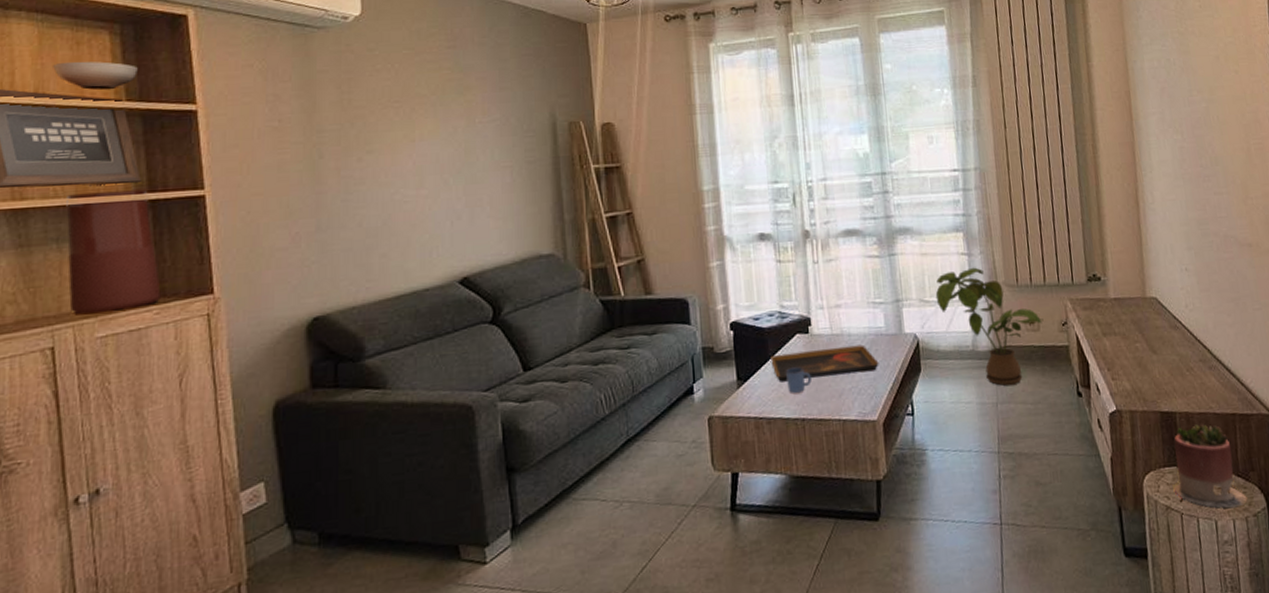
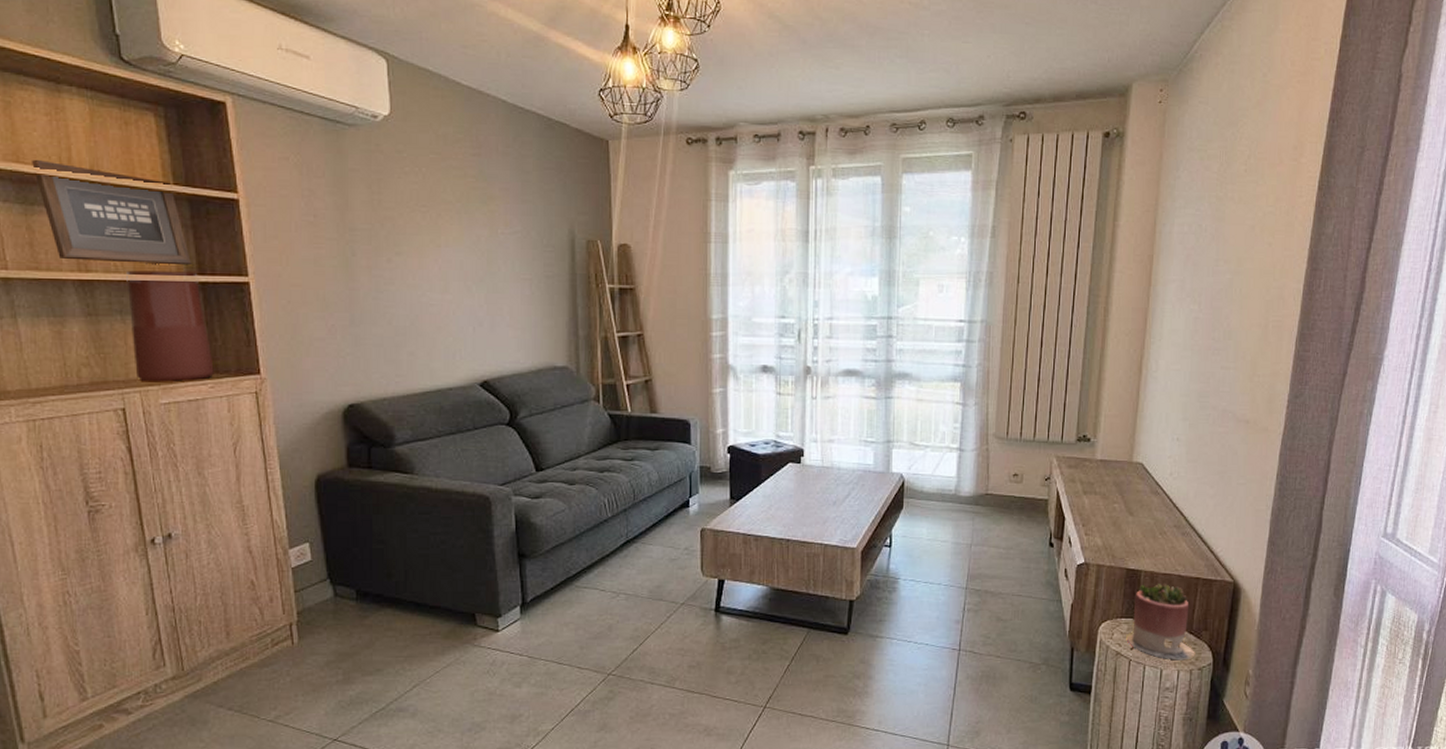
bowl: present [51,61,139,91] -> none [104,141,184,173]
decorative tray: present [771,344,879,382] -> none [763,478,864,505]
mug: present [786,367,812,395] -> none [776,493,799,517]
house plant: present [935,267,1044,386] -> none [926,417,1028,529]

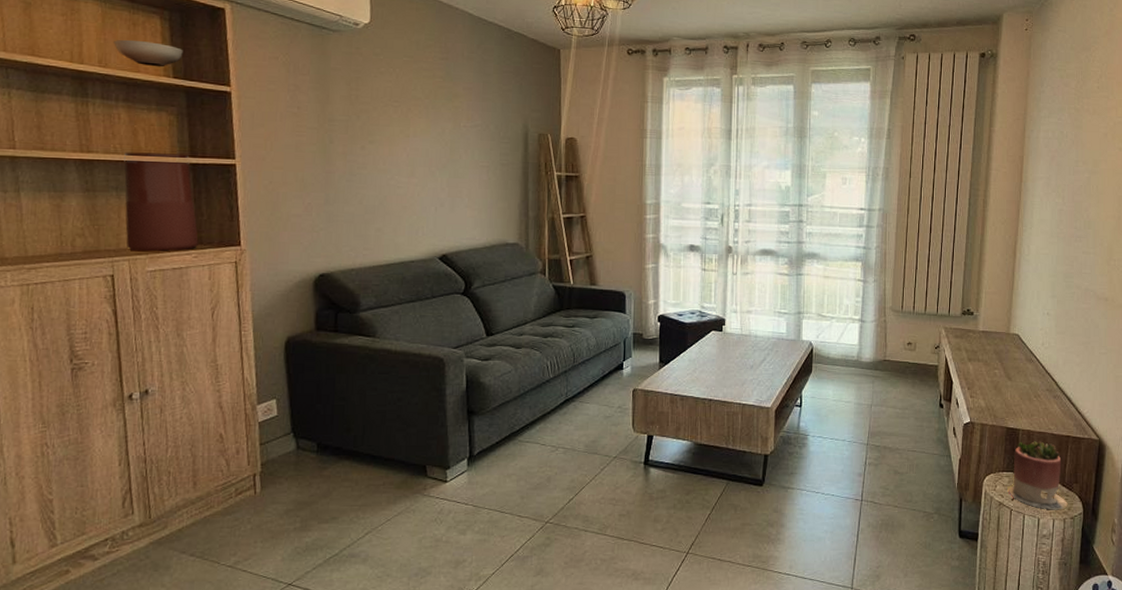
picture frame: present [32,159,192,266] -> none [46,53,185,149]
bowl: none [104,141,184,173] -> present [112,39,184,67]

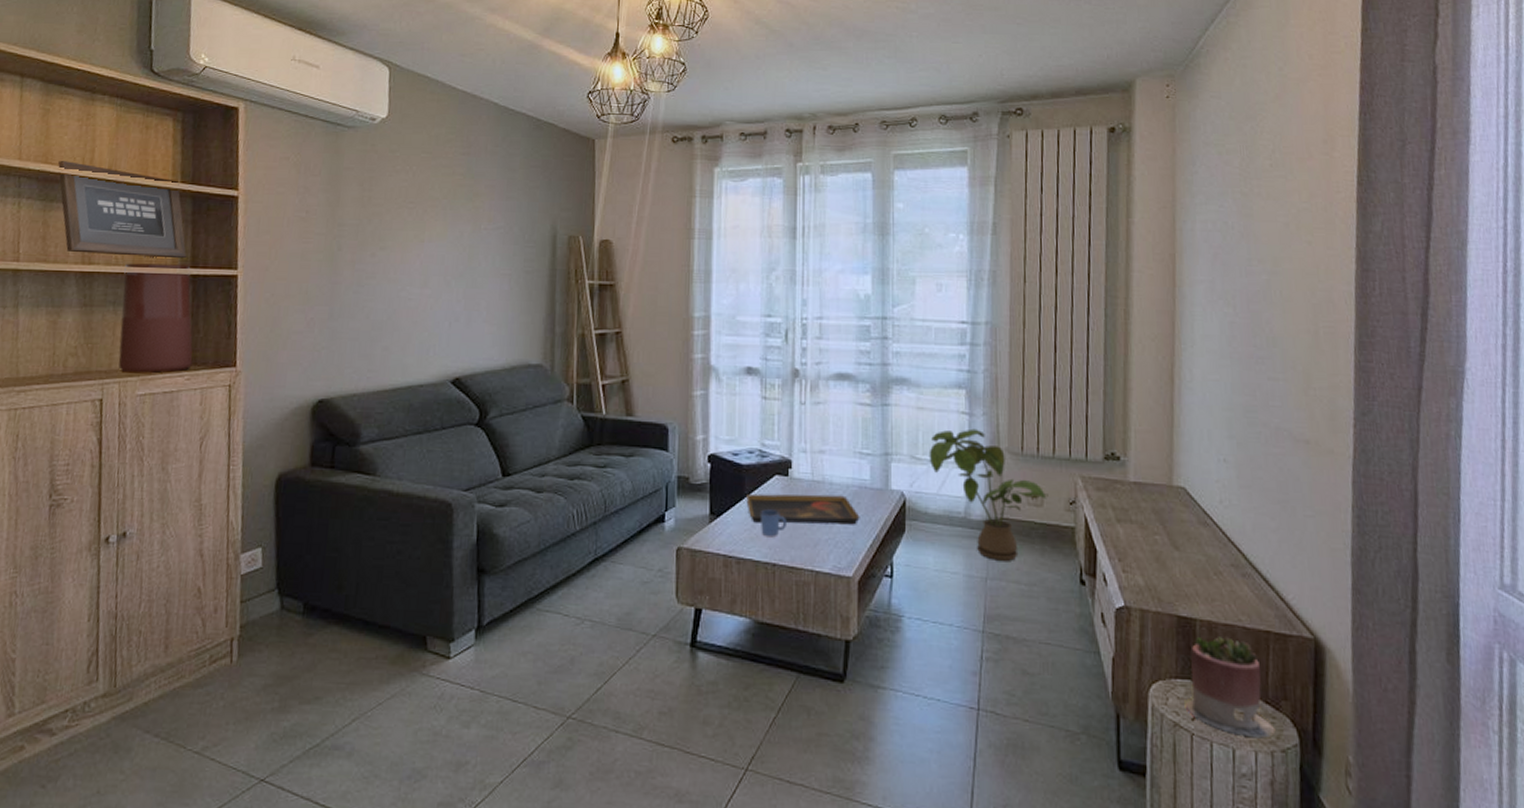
picture frame: none [46,53,185,149] -> present [58,160,187,259]
bowl: present [112,39,184,67] -> none [124,143,194,172]
decorative tray: none [689,345,778,368] -> present [746,493,860,525]
mug: none [700,357,720,379] -> present [761,509,786,538]
house plant: none [832,292,920,392] -> present [929,428,1049,561]

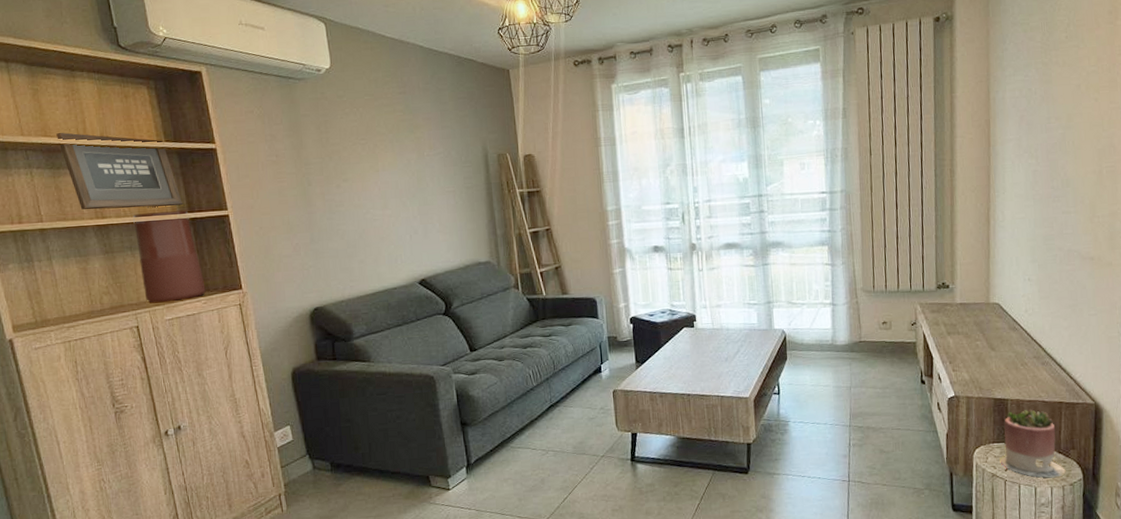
decorative tray: present [746,493,860,525] -> none [663,337,752,365]
mug: present [761,509,786,538] -> none [675,354,696,375]
house plant: present [929,428,1049,561] -> none [801,275,895,373]

